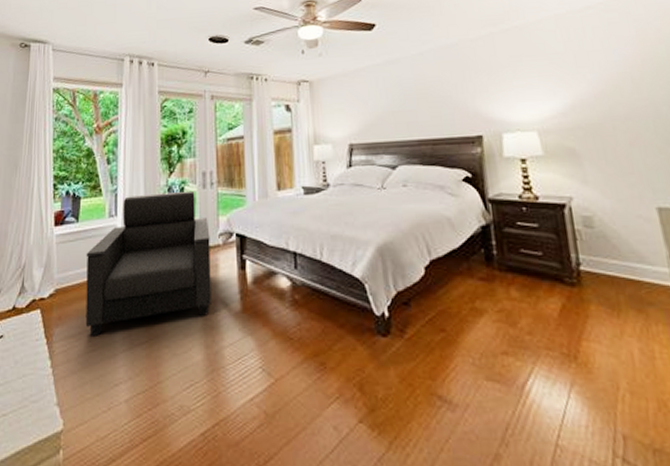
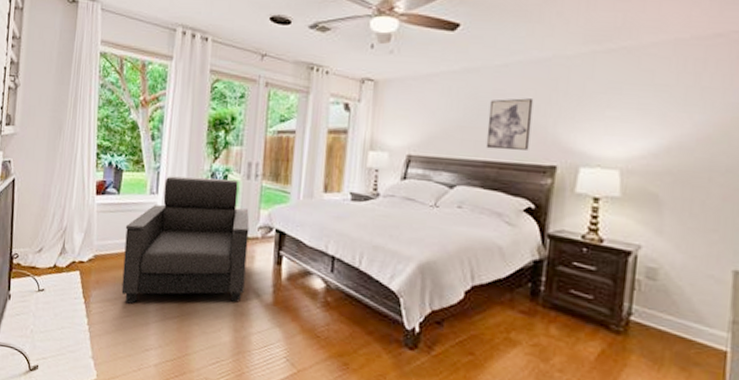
wall art: none [413,79,456,128] -> present [486,98,534,150]

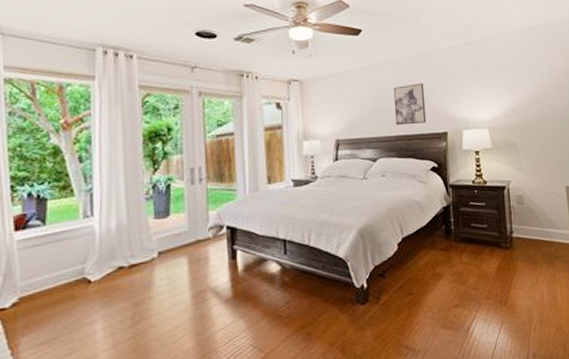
armchair: present [121,176,250,304] -> none [56,187,202,340]

